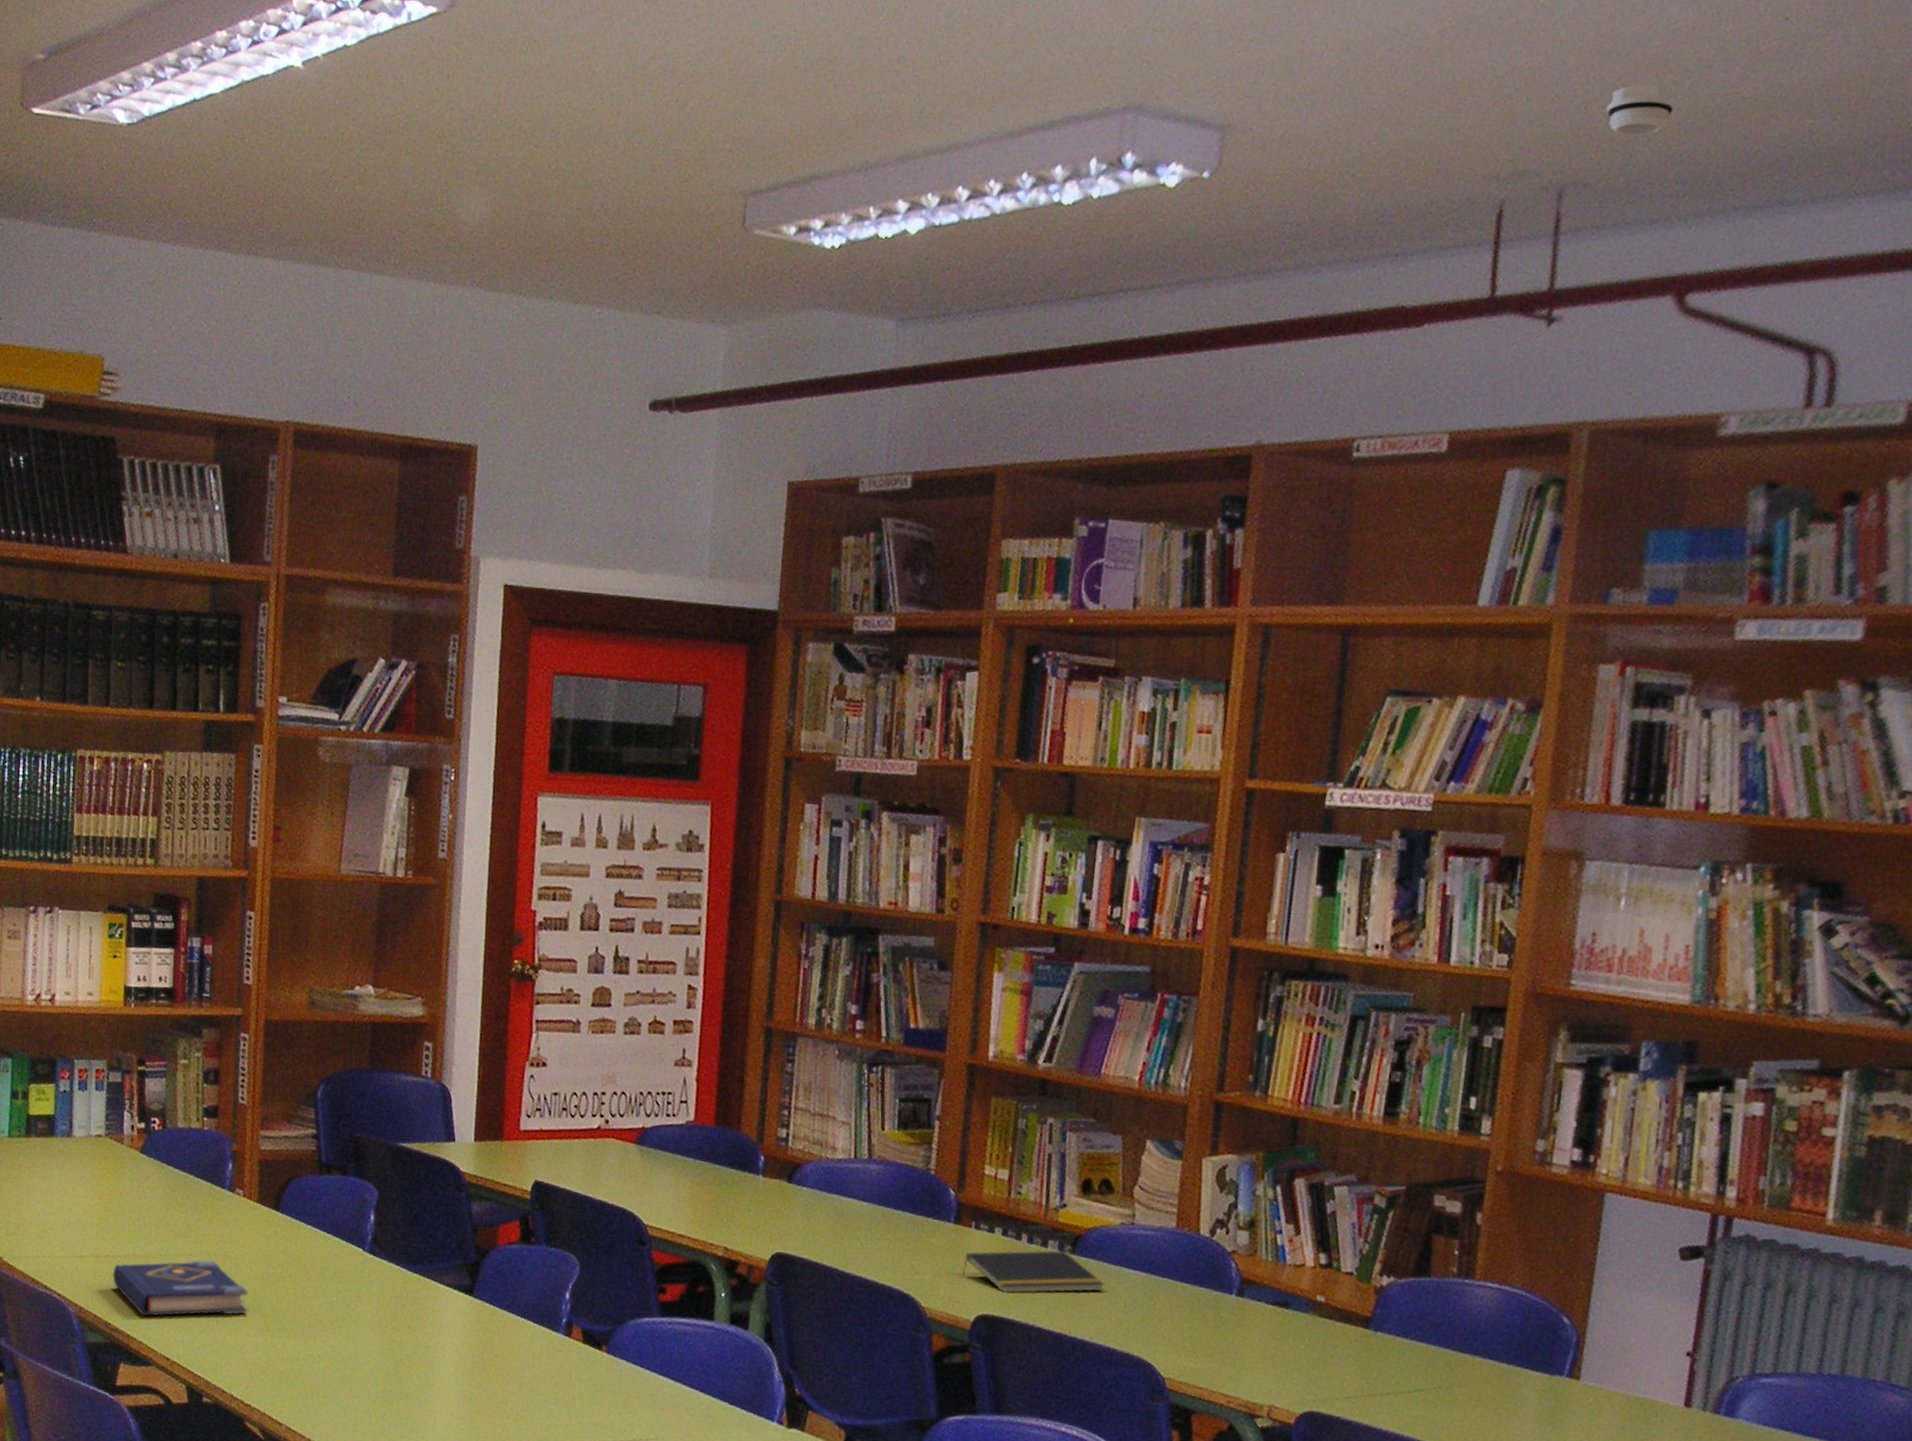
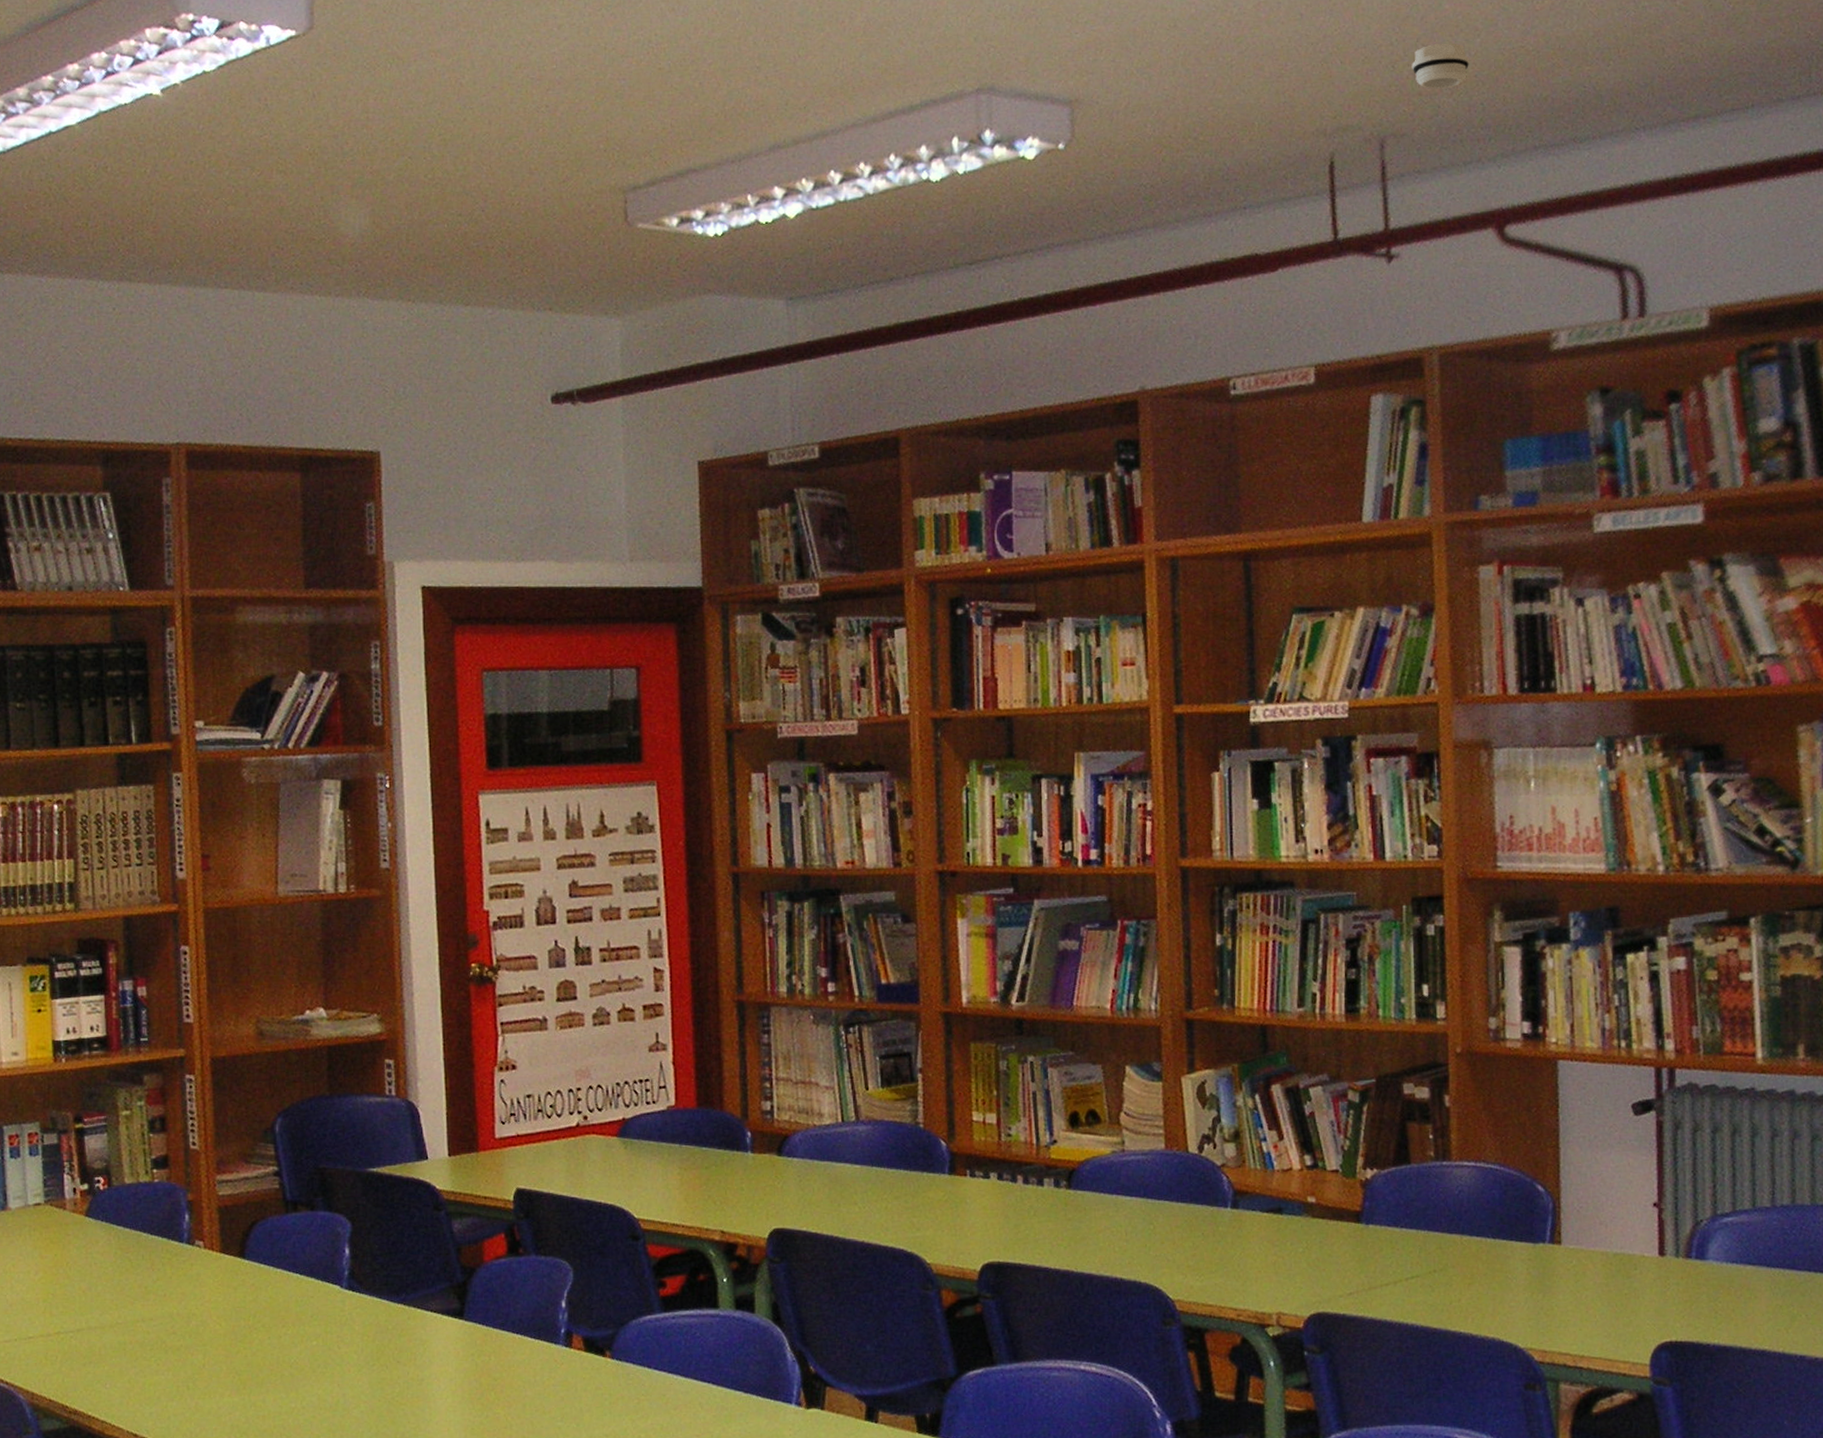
book: present [112,1260,248,1317] -> none [66,1322,220,1393]
notepad: present [962,1250,1105,1294] -> none [963,1187,1104,1237]

